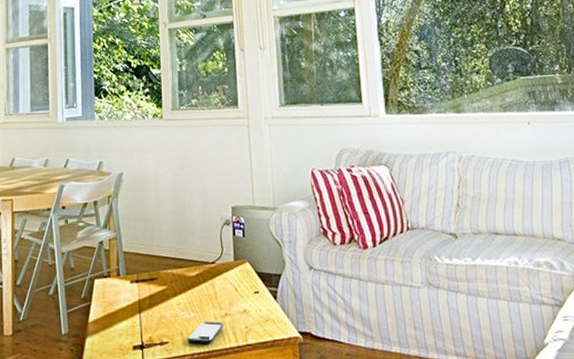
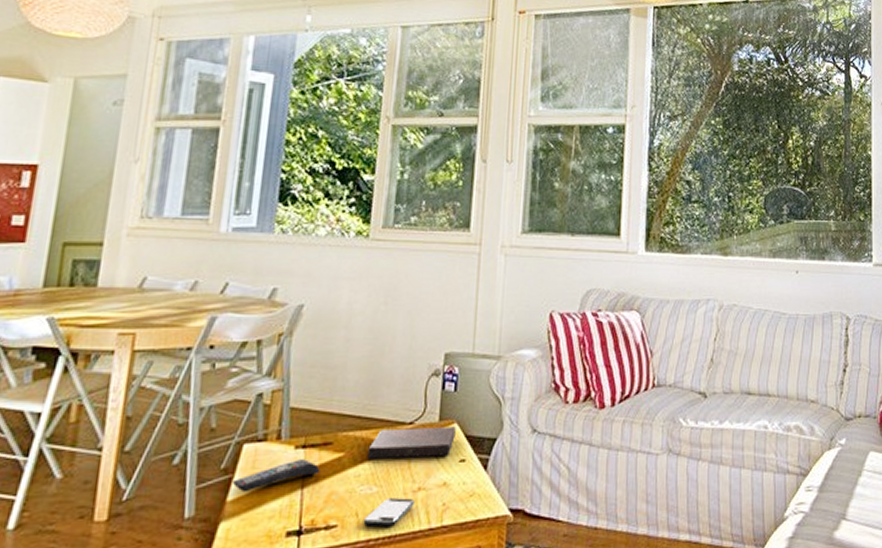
remote control: none [90,291,151,316] -> present [232,459,320,493]
book: none [183,265,249,291] -> present [367,427,456,459]

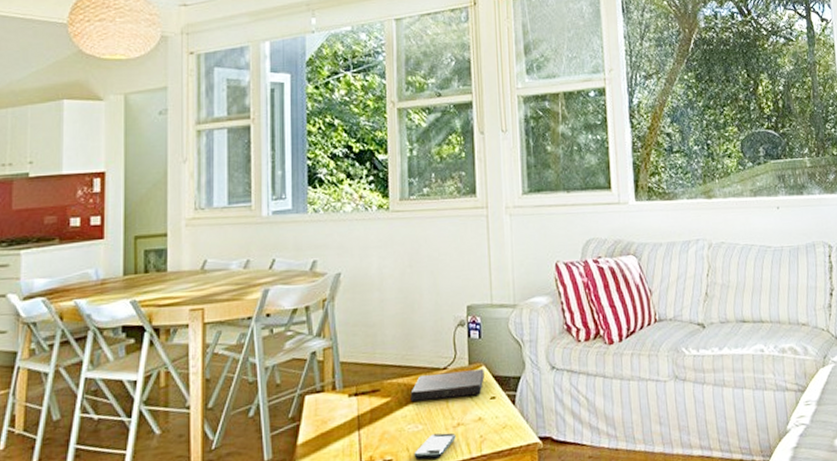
remote control: present [232,459,320,493] -> none [299,405,372,437]

